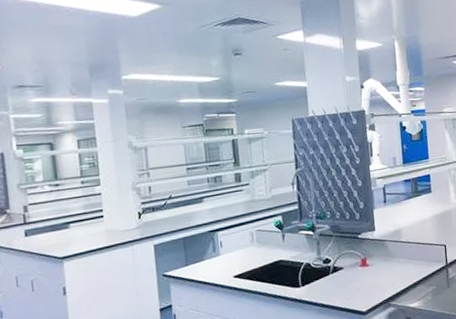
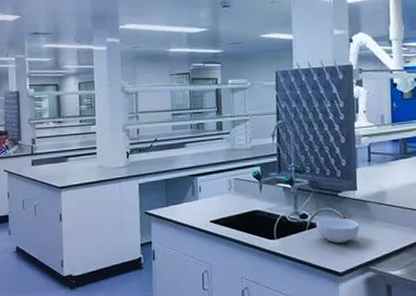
cereal bowl: none [339,258,380,284] -> present [316,217,360,244]

